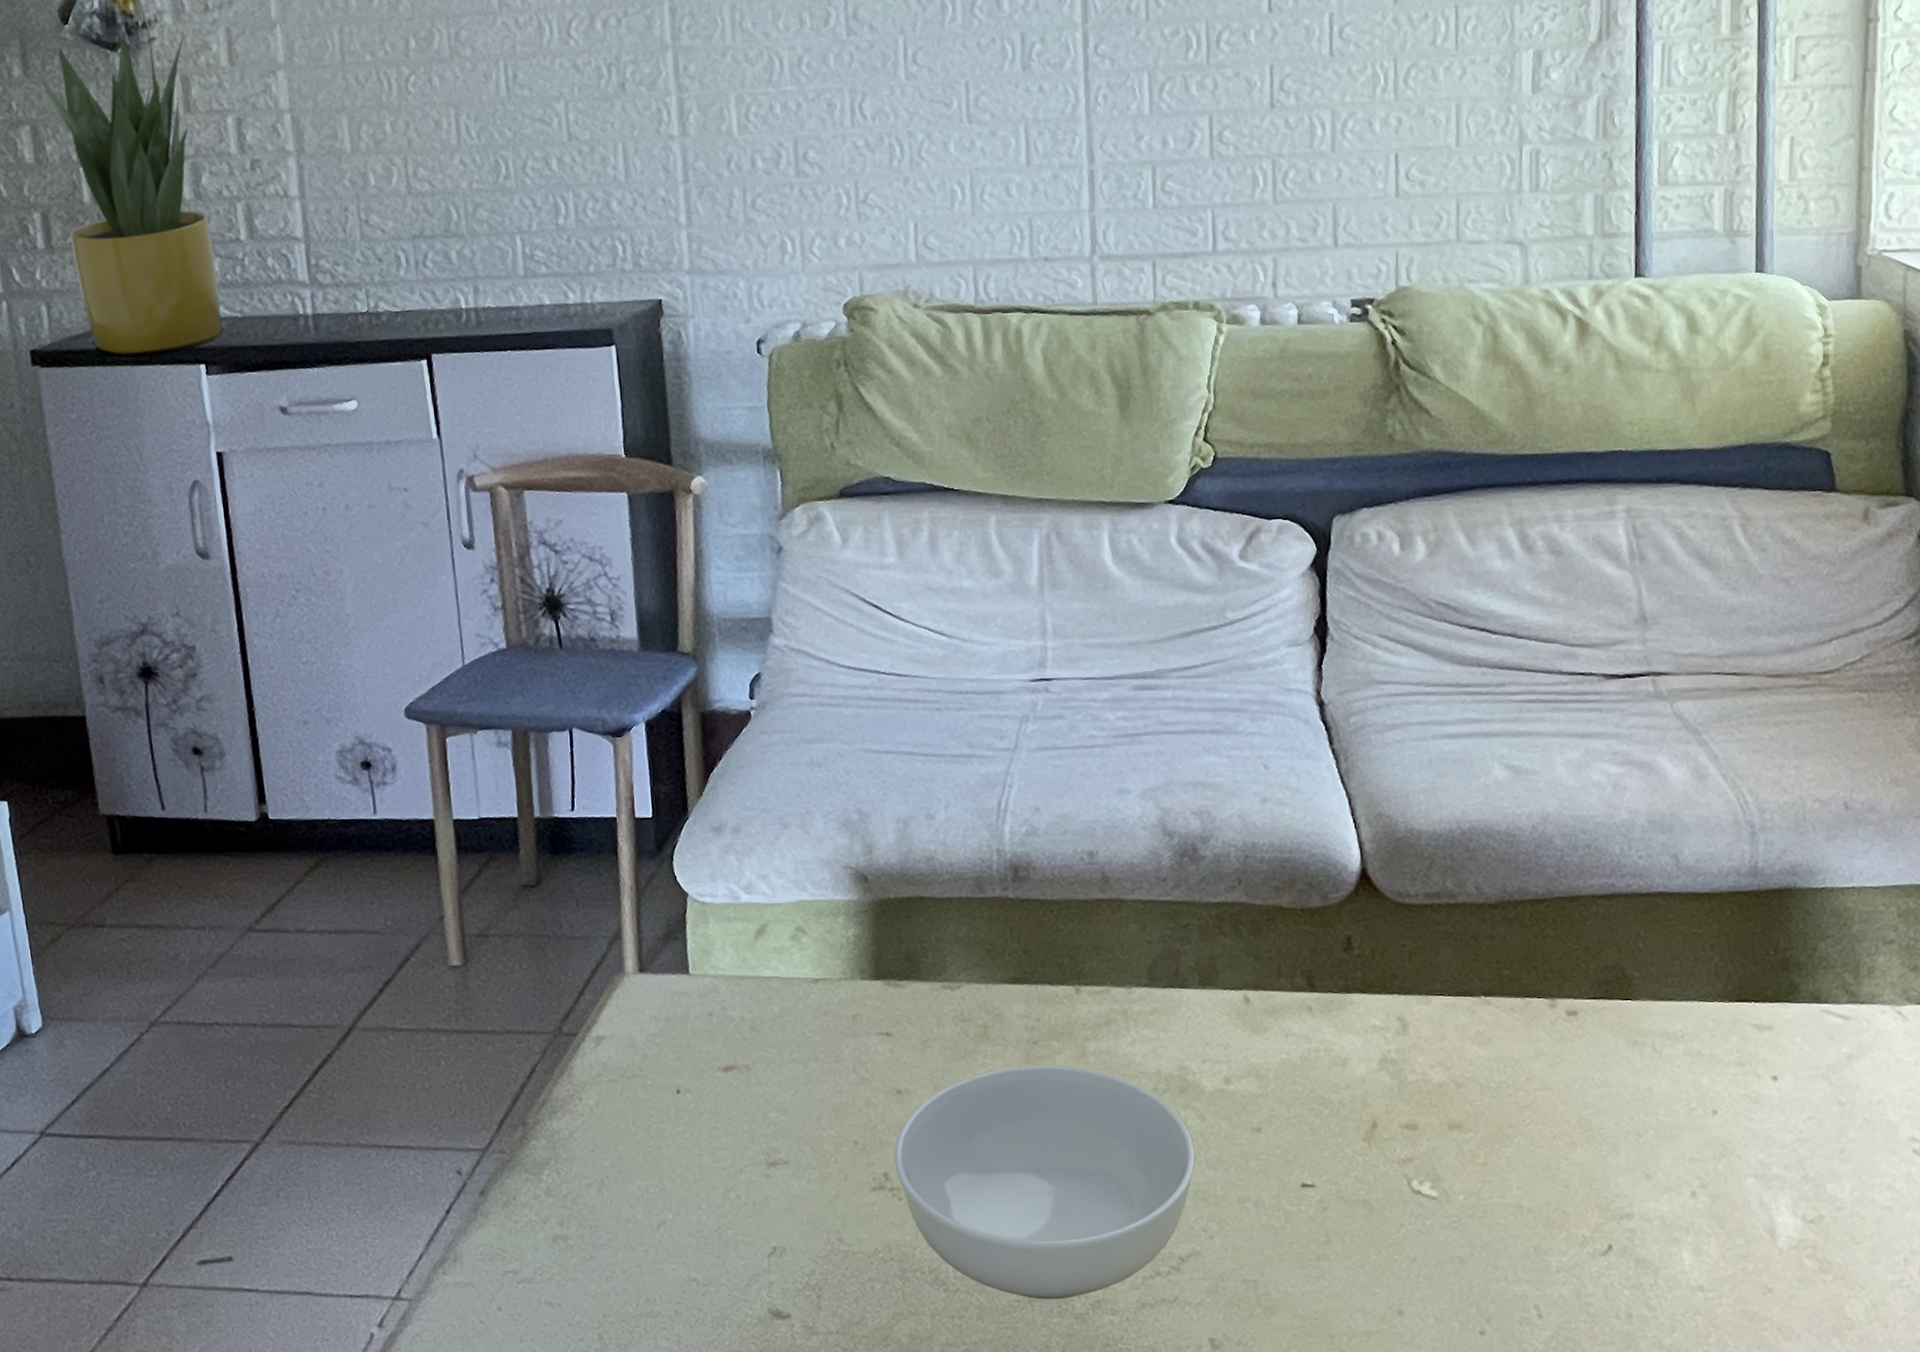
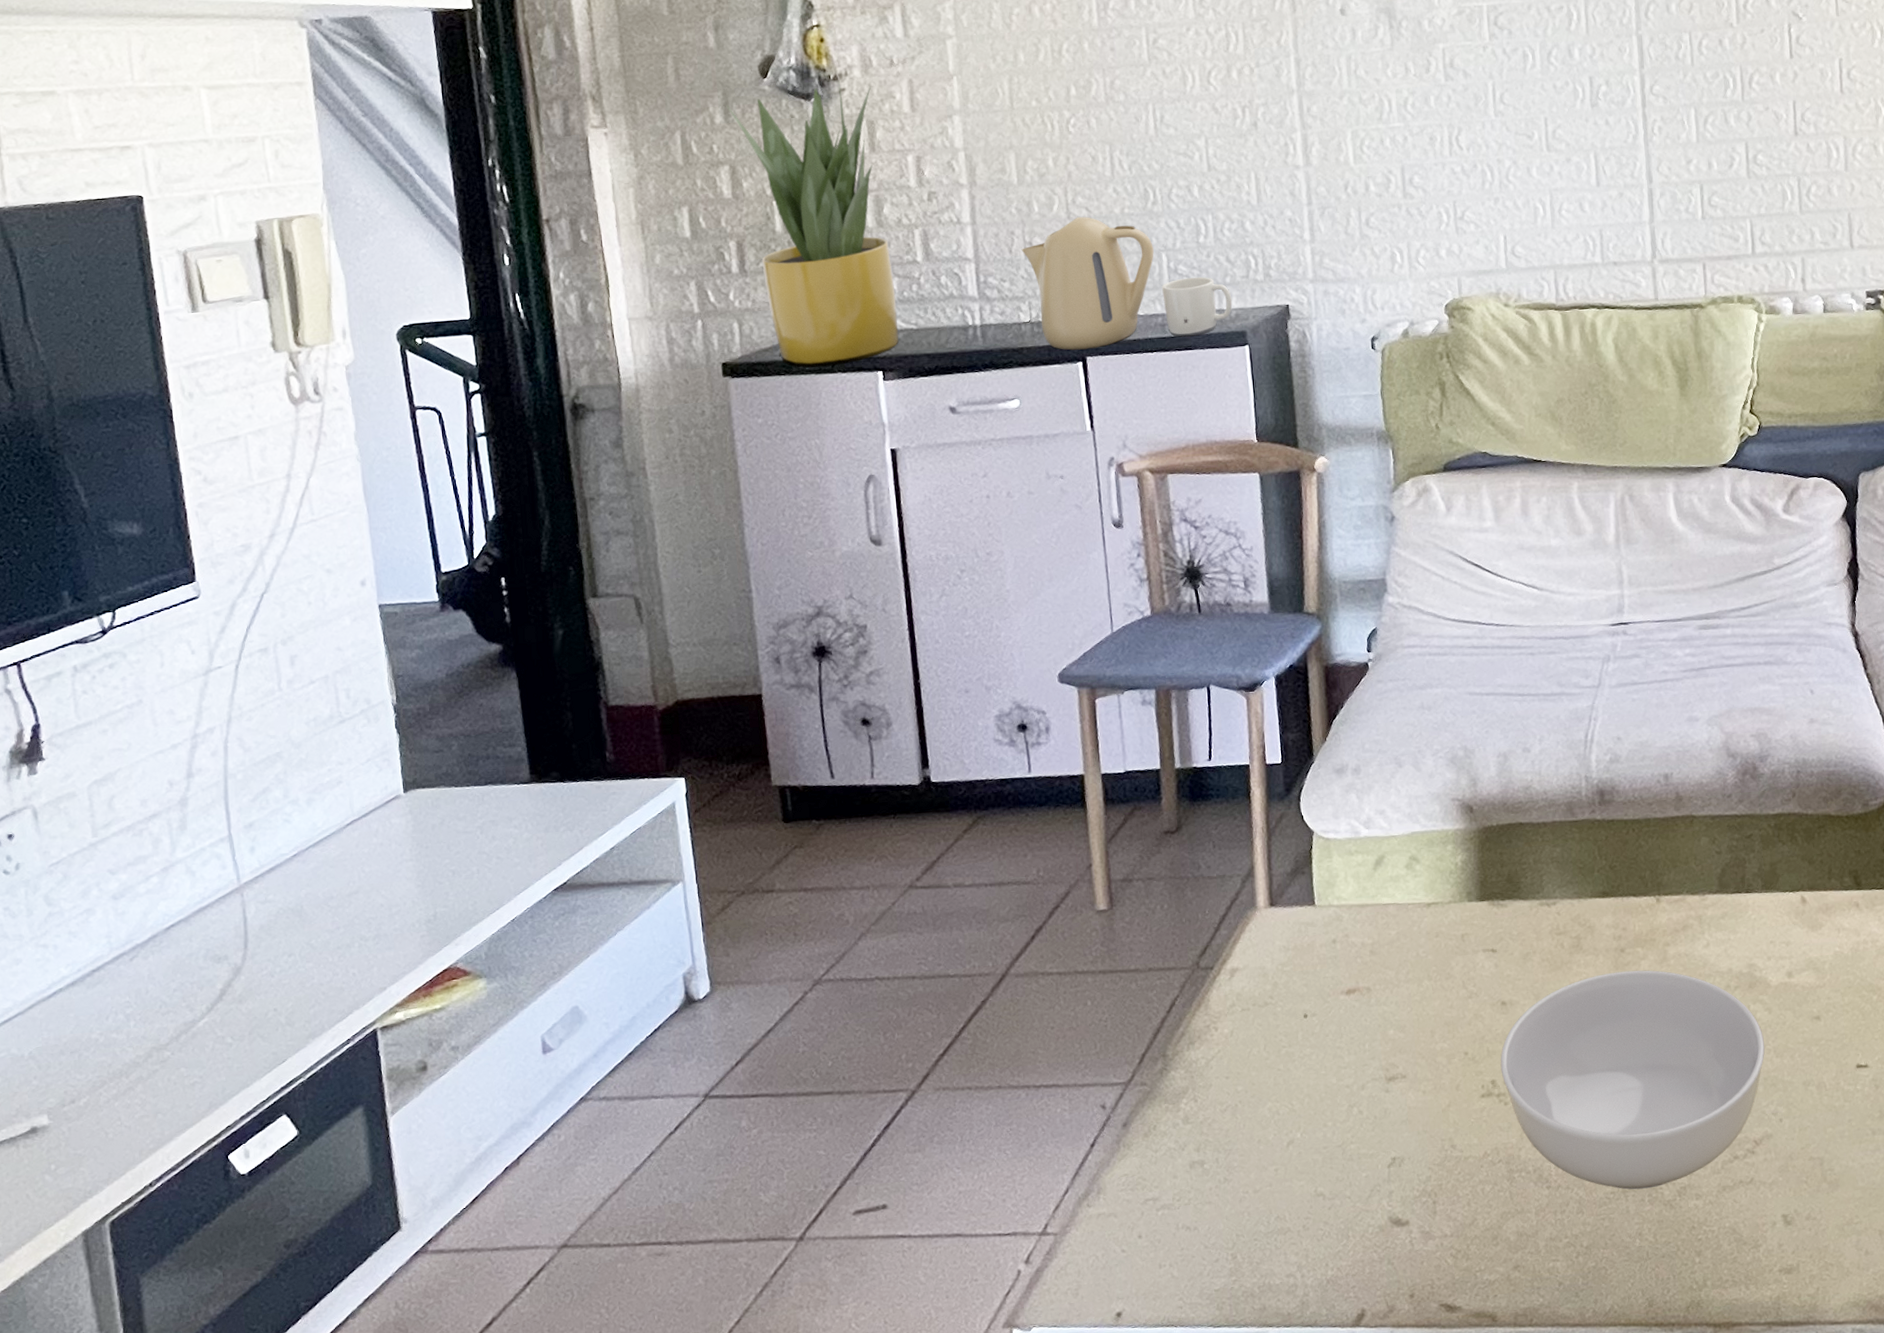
kettle: none [356,191,507,346] -> present [1021,216,1154,350]
mug: none [516,264,597,334] -> present [1162,276,1233,337]

